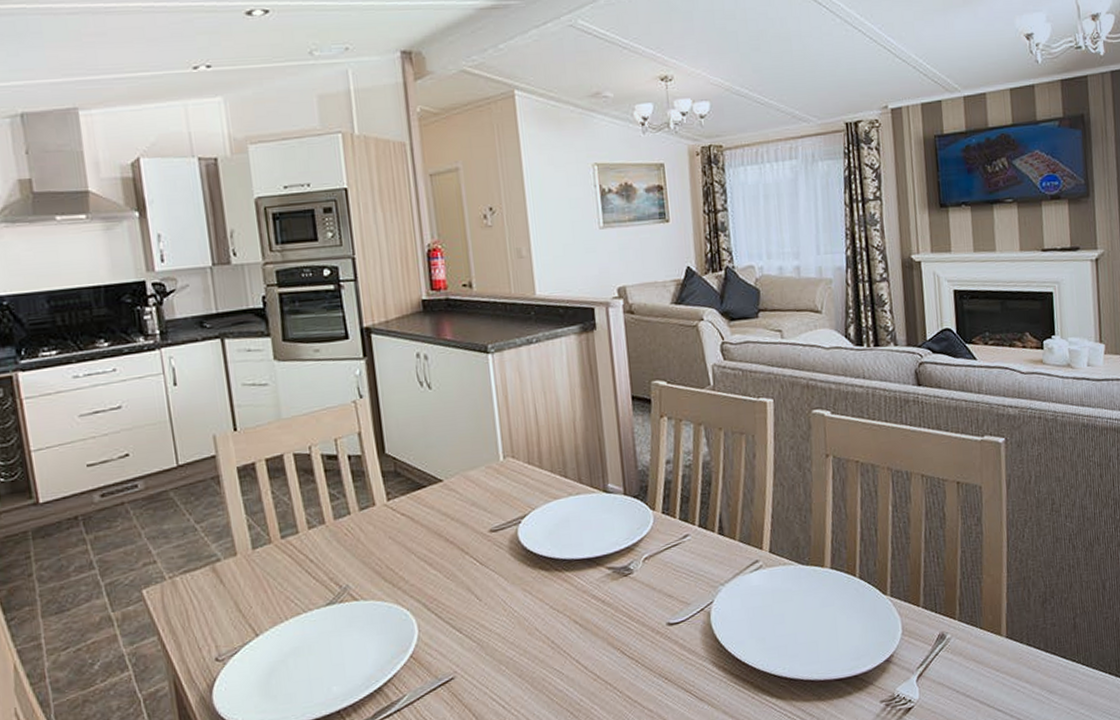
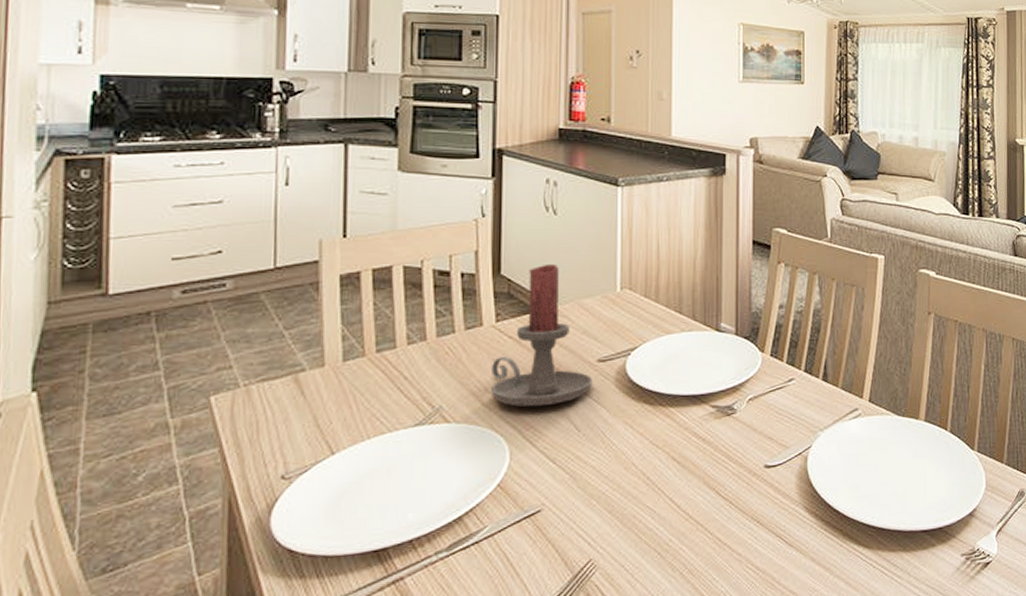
candle holder: none [388,438,488,581] -> present [490,263,592,407]

